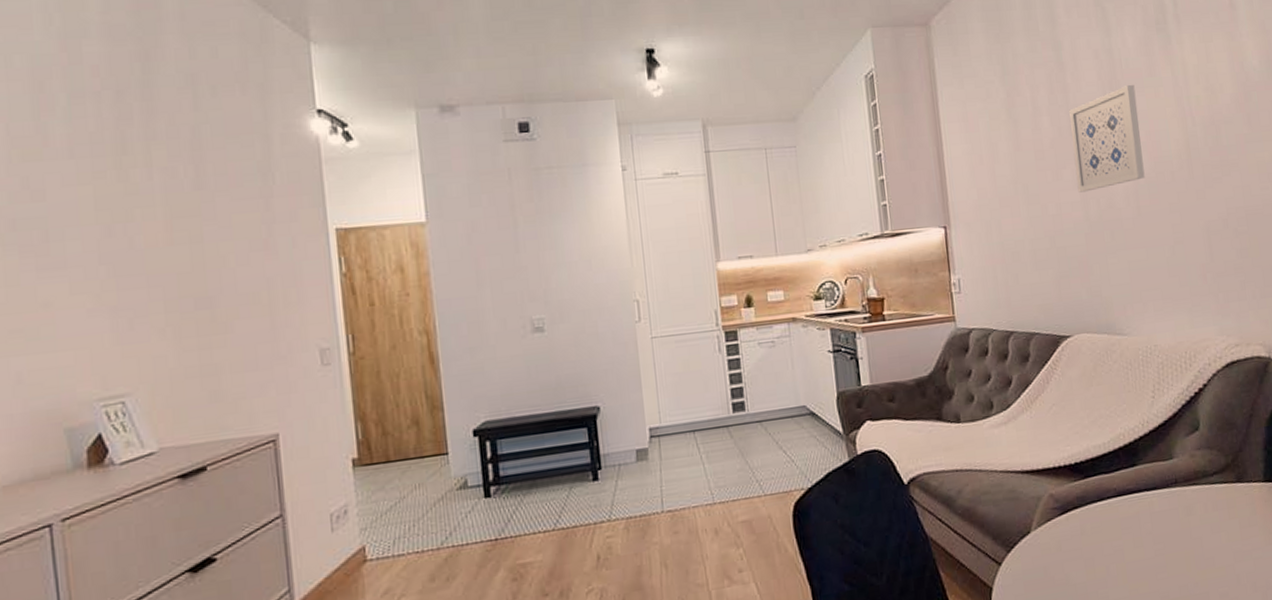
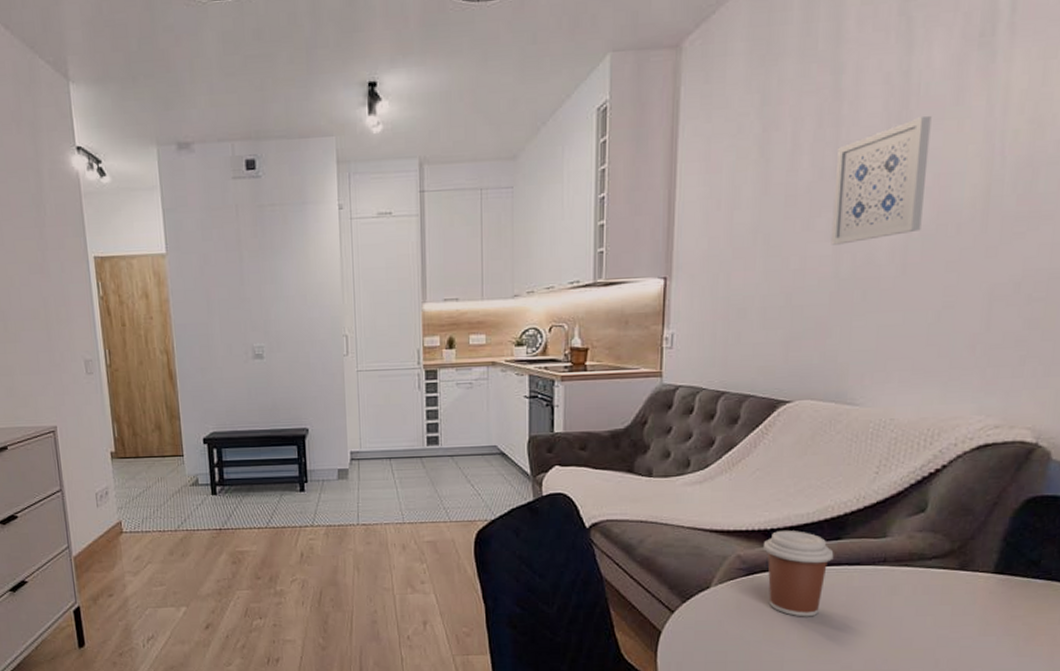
coffee cup: none [1070,462,1134,551] -> present [762,531,834,617]

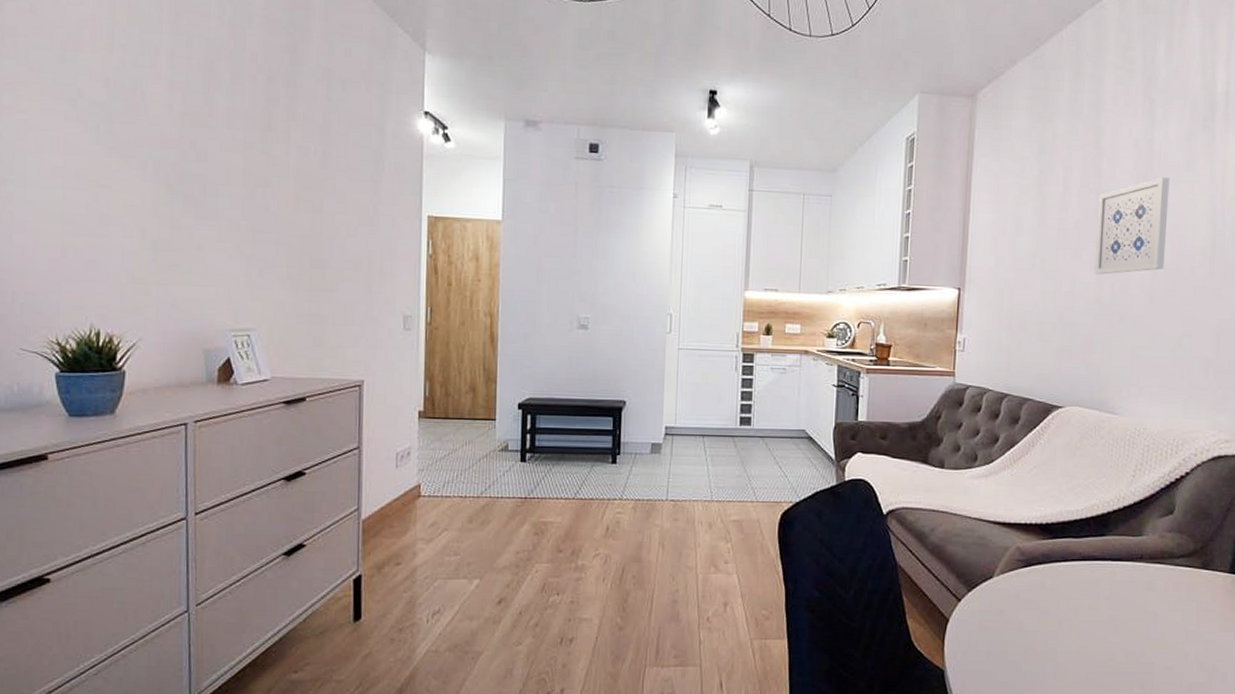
coffee cup: present [762,531,834,617] -> none [1039,526,1099,609]

